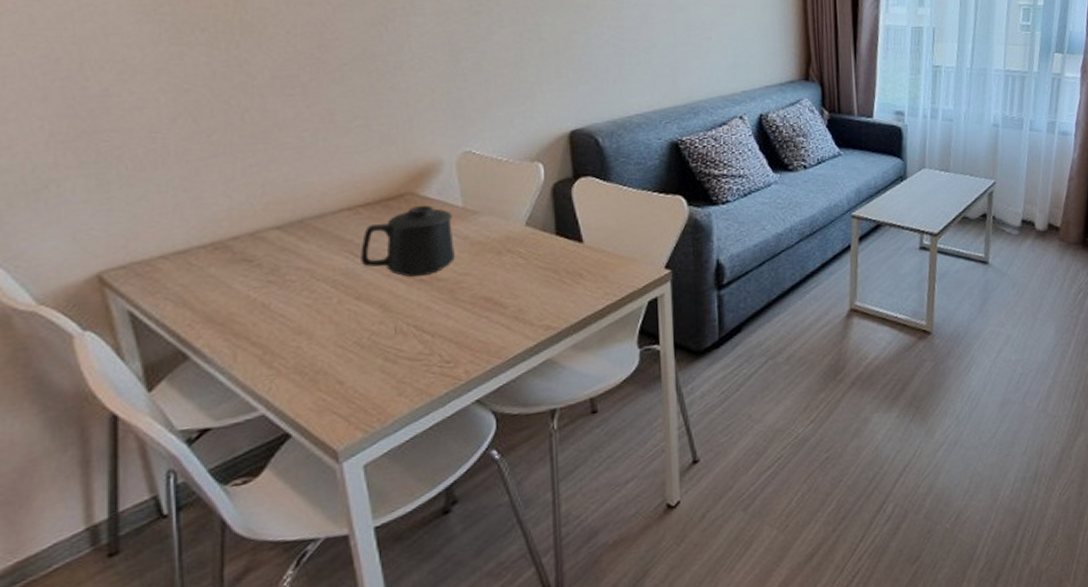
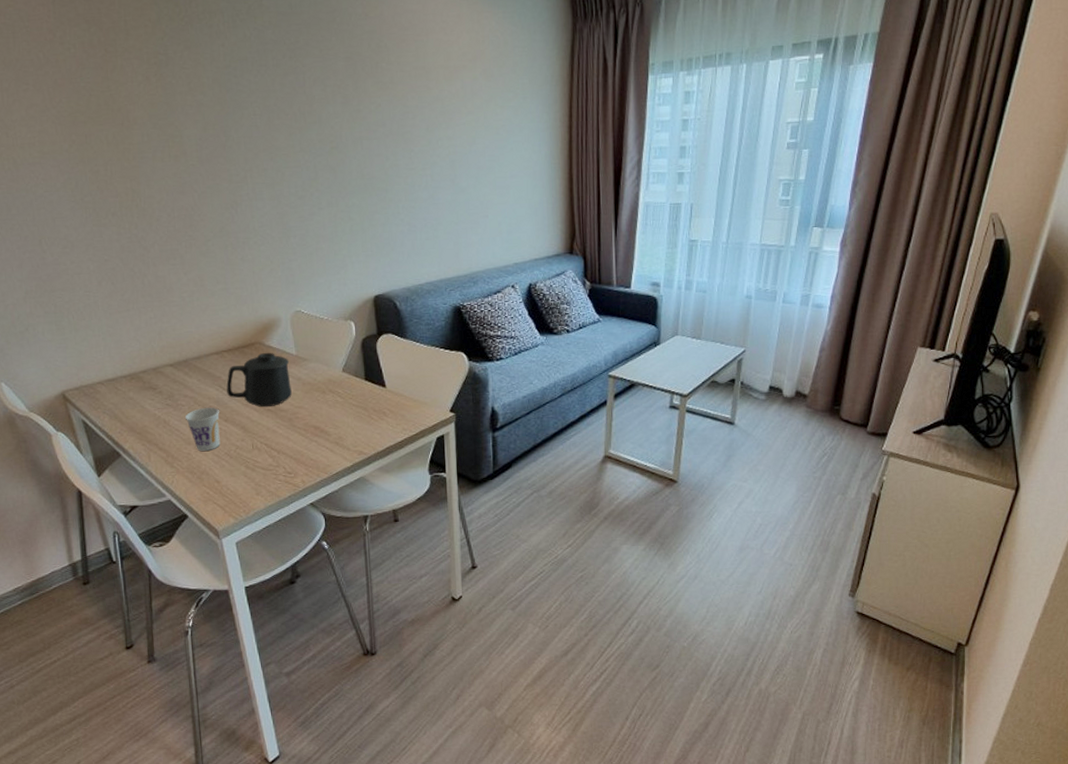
cup: none [296,281,348,343] -> present [185,407,220,452]

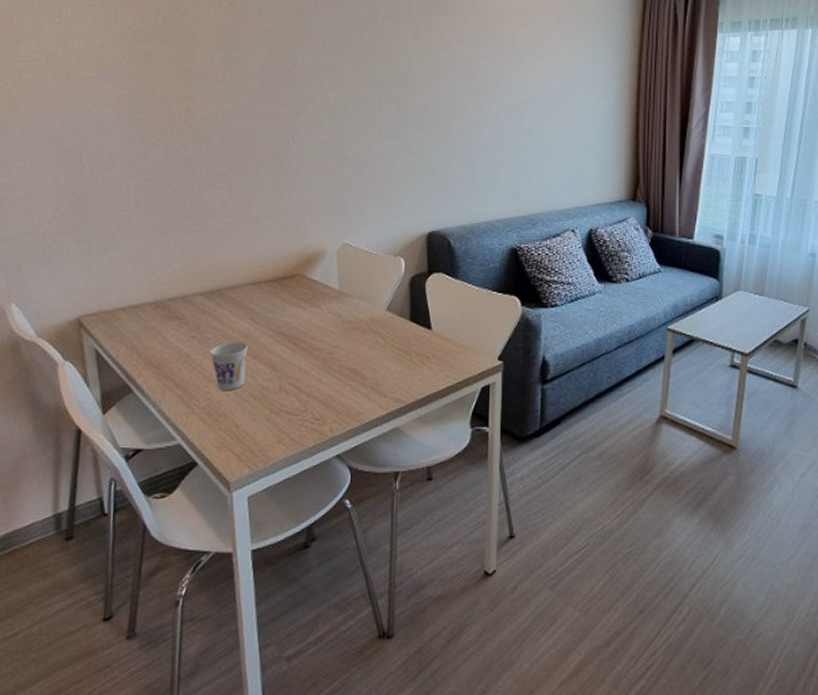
mug: present [226,352,292,408] -> none [259,285,330,345]

